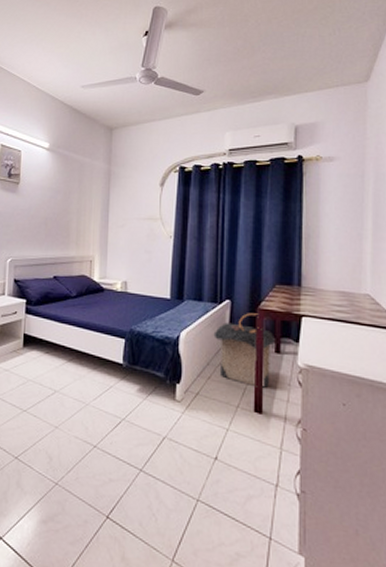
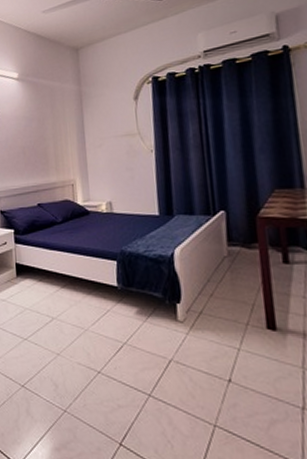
laundry hamper: present [213,313,275,388] -> none [210,222,282,302]

